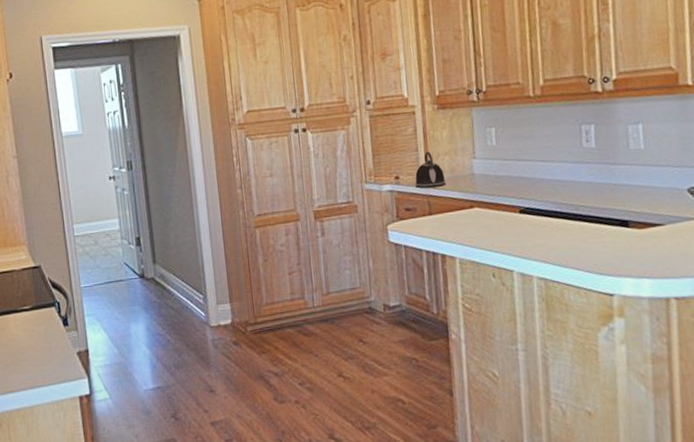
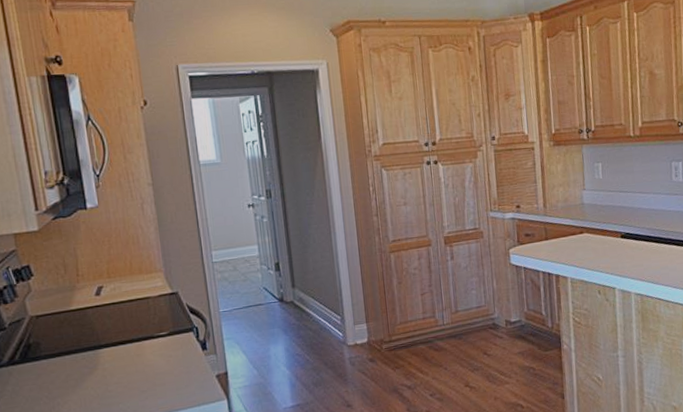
kettle: present [415,151,446,189] -> none [533,183,560,217]

